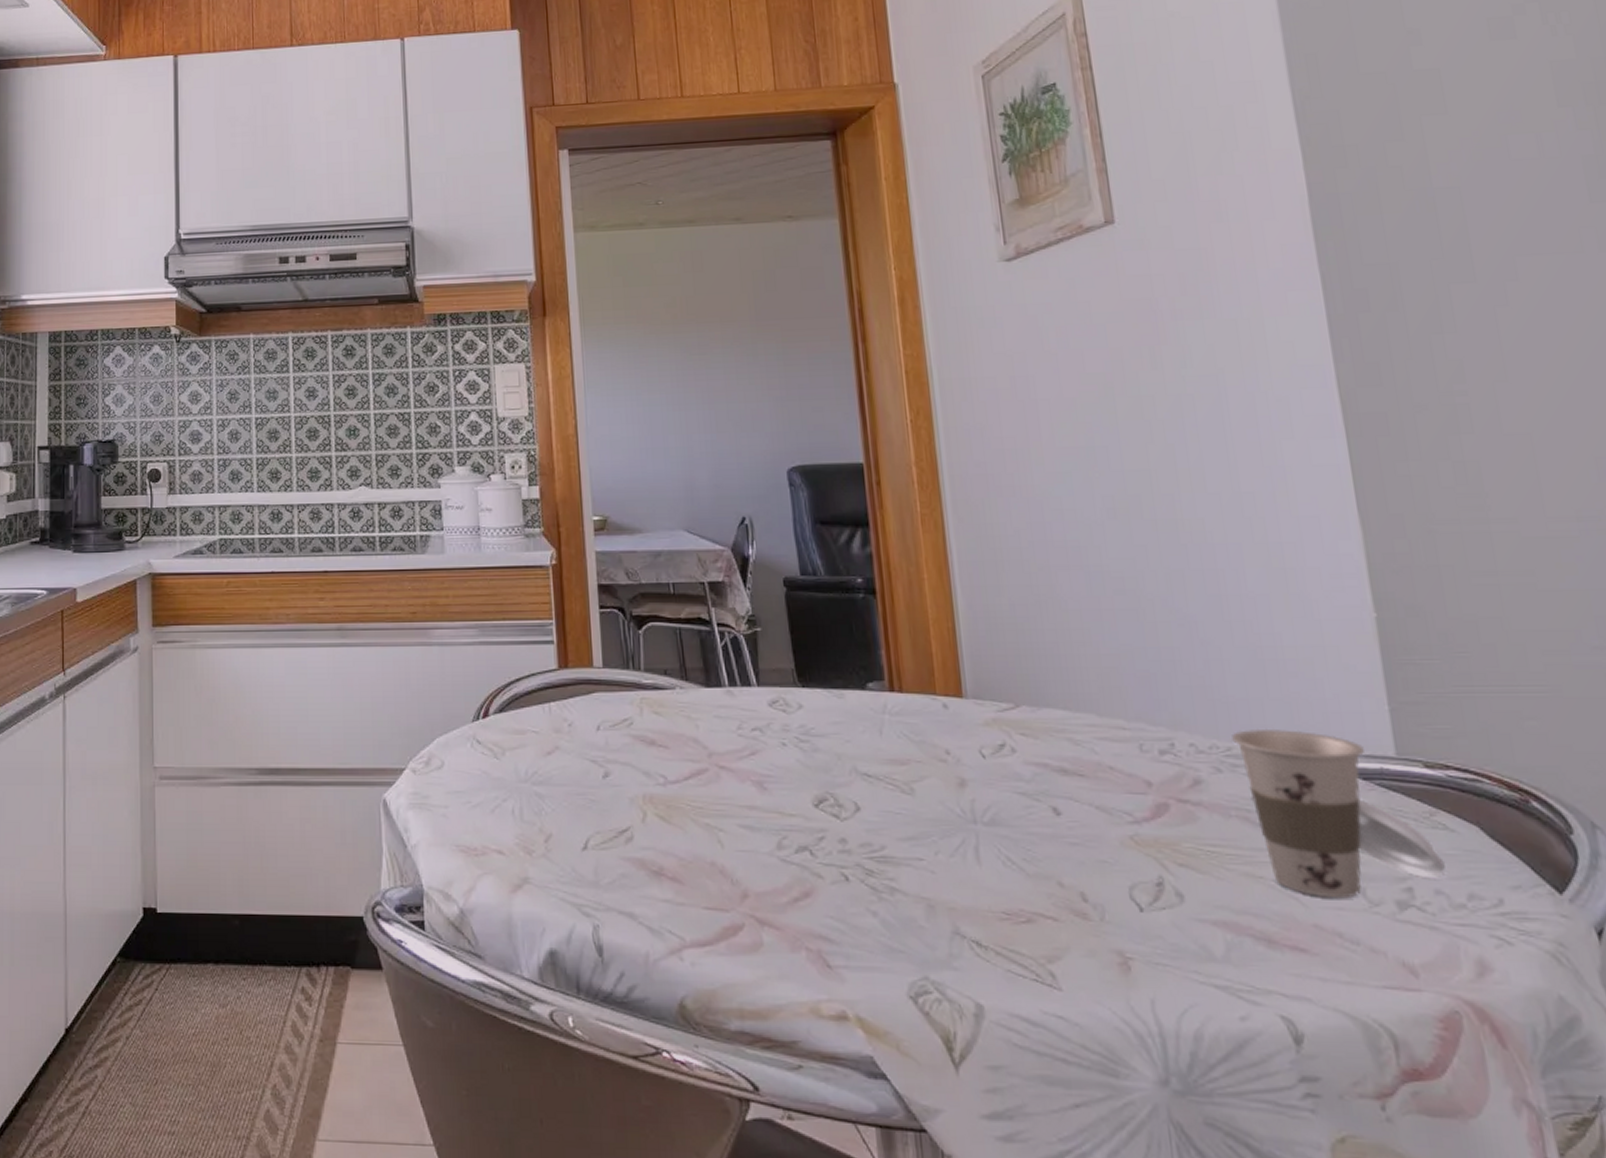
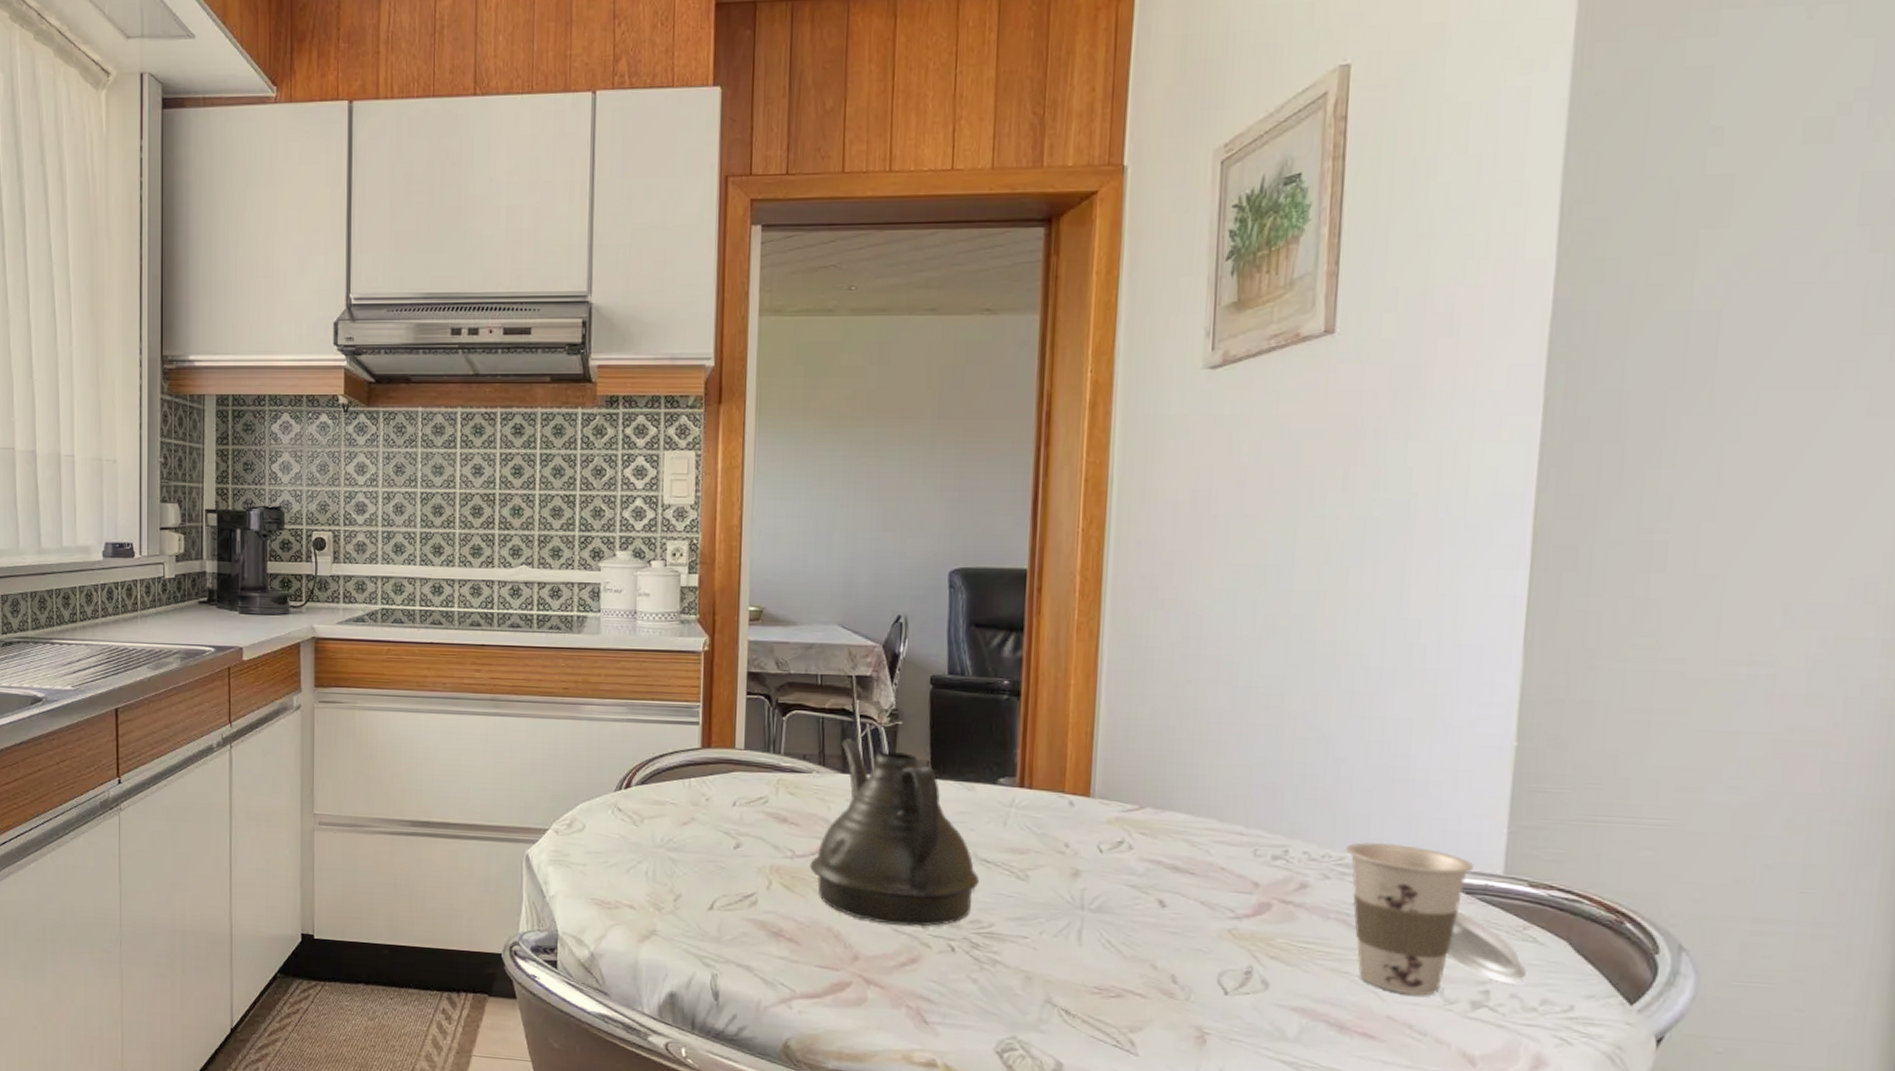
teapot: none [684,649,864,854] -> present [809,738,980,926]

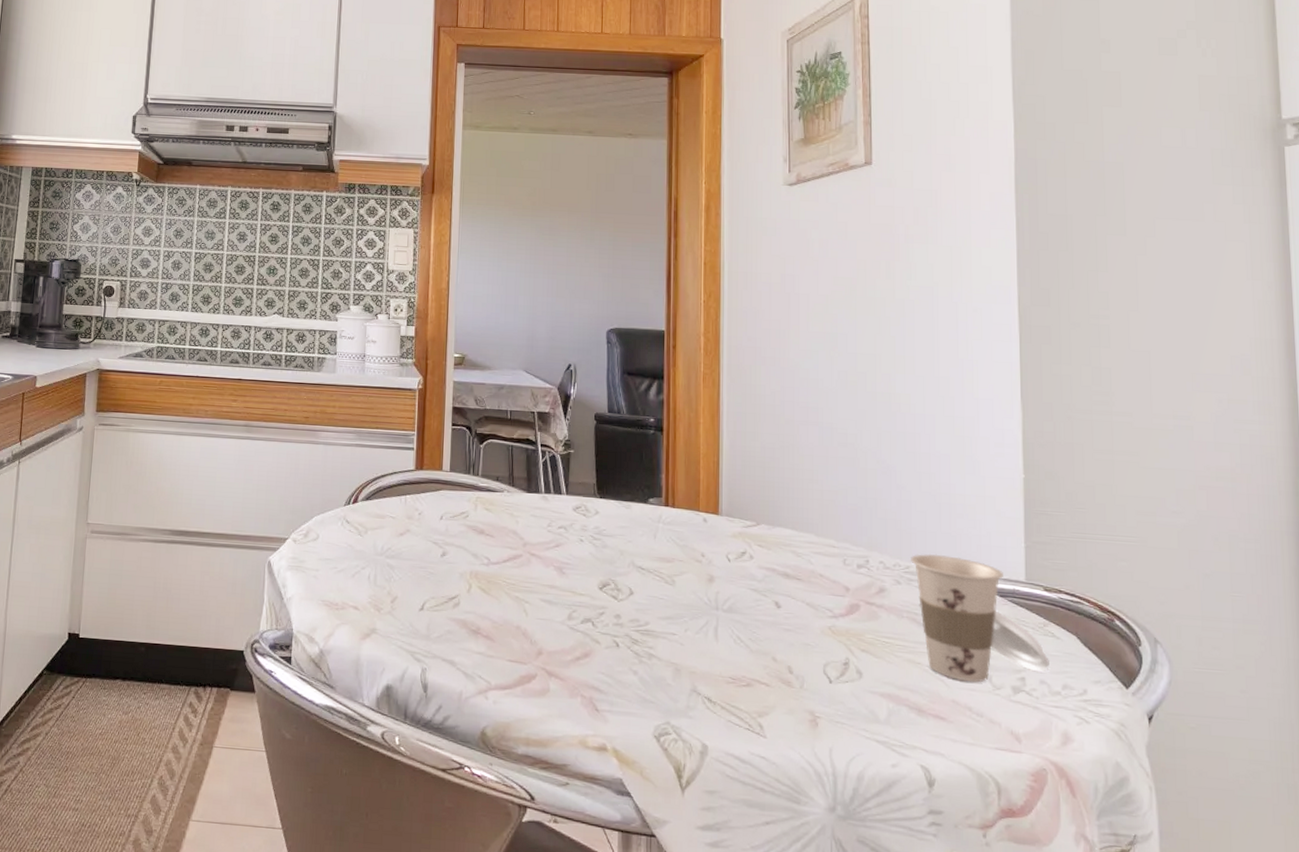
teapot: present [809,738,980,926] -> none [502,463,637,625]

